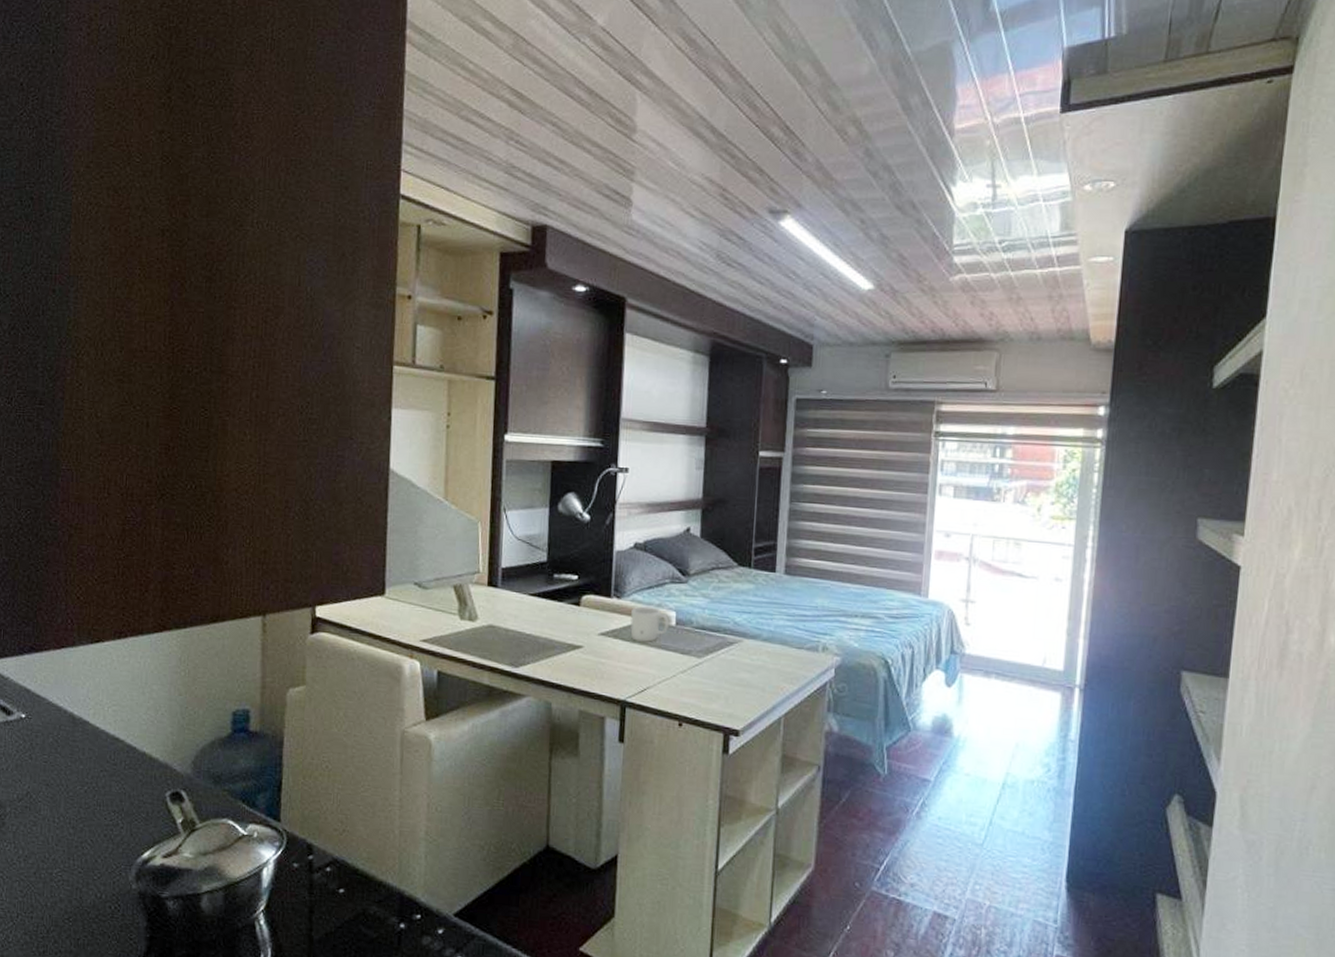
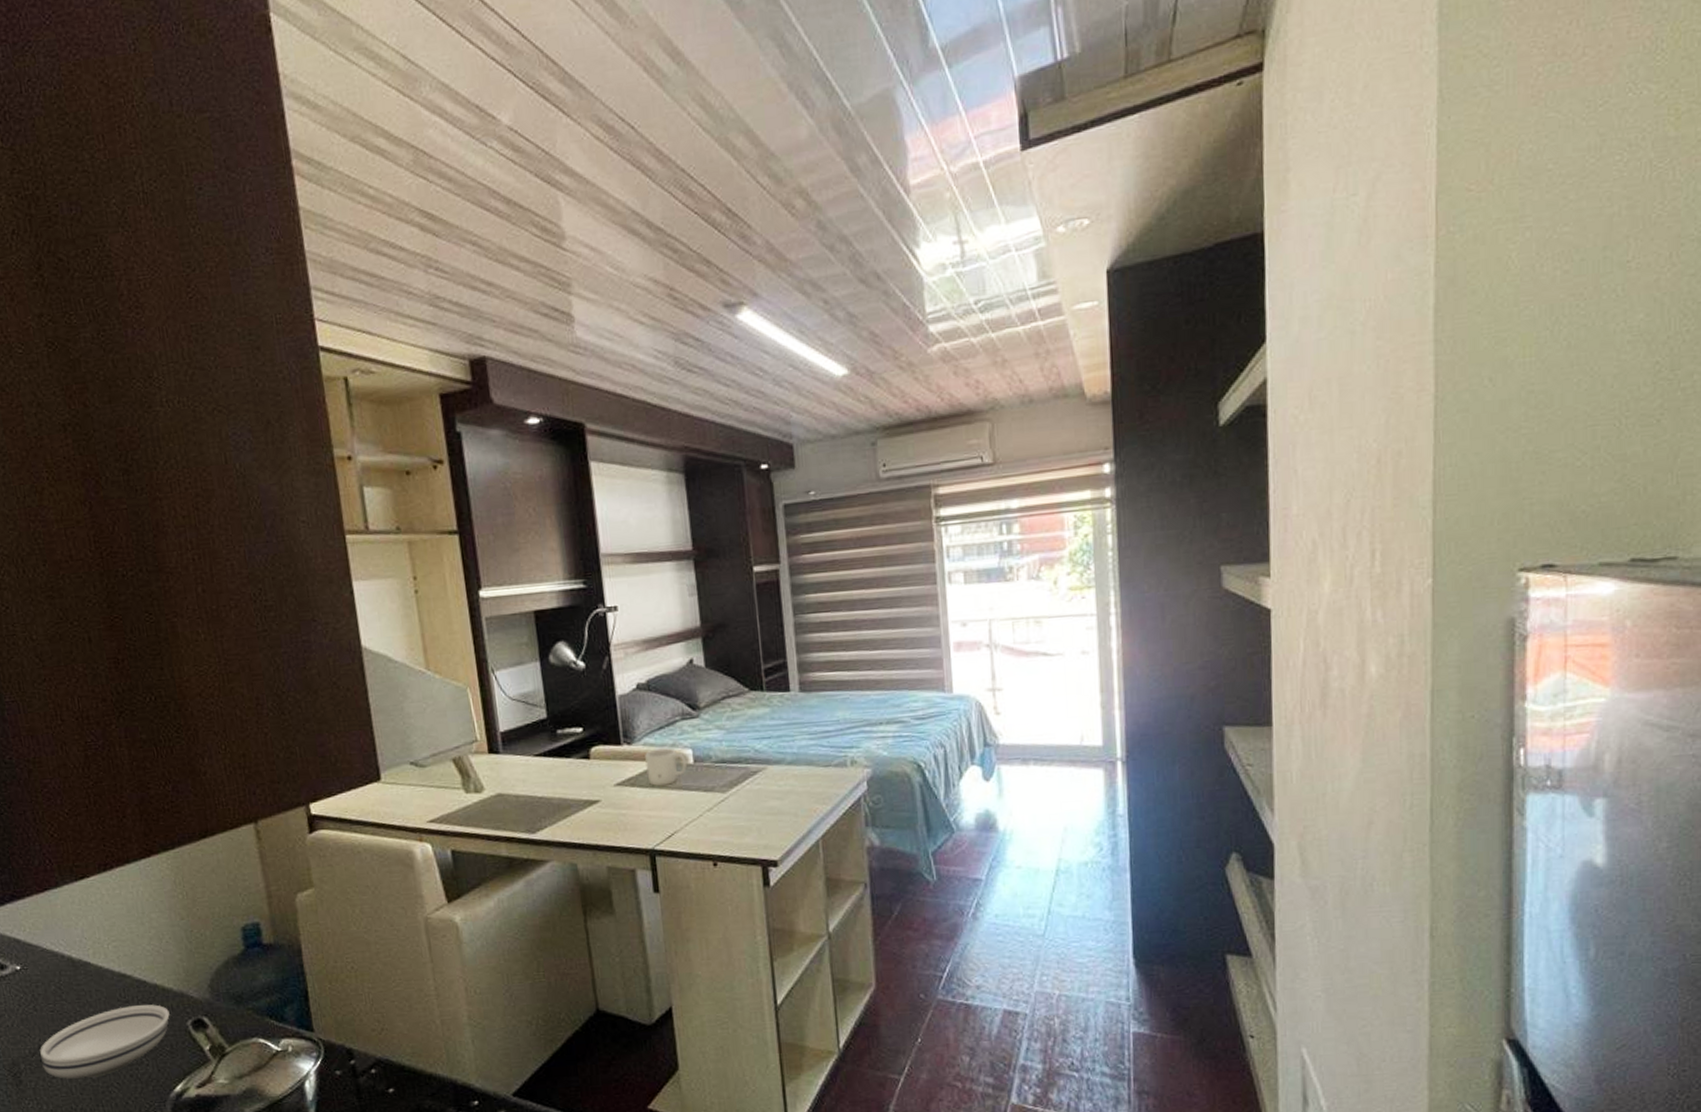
bowl: none [26,768,152,832] -> present [40,1004,170,1079]

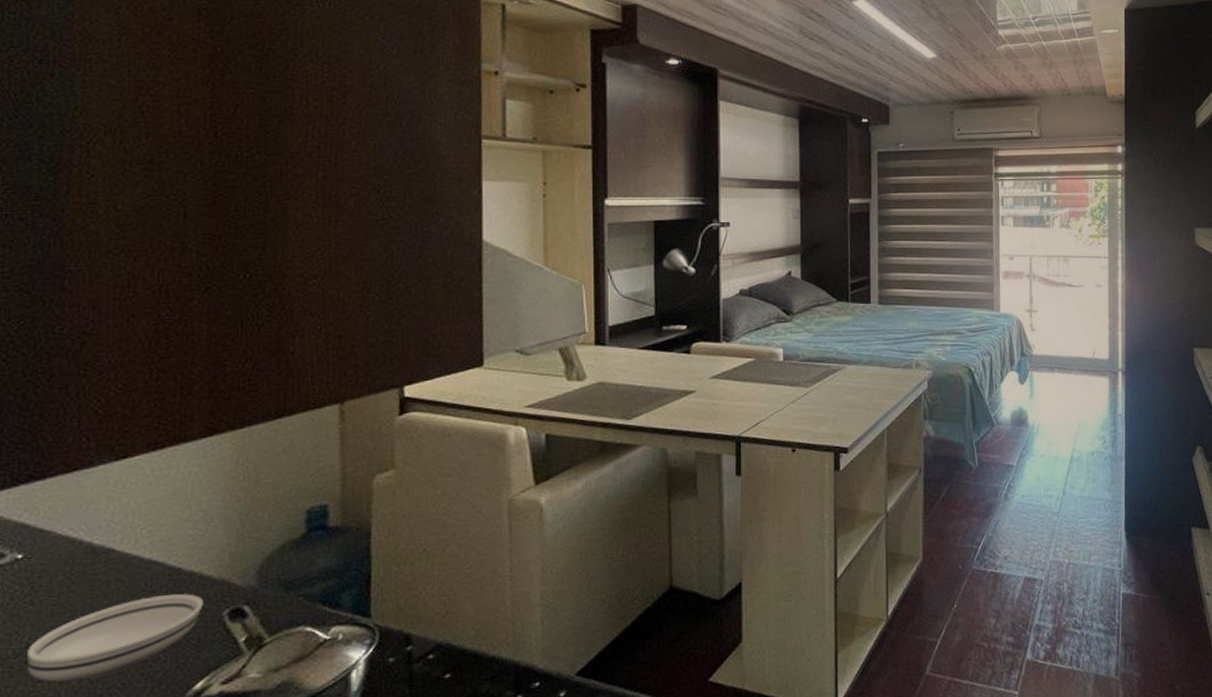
mug: present [644,748,687,786] -> none [739,347,777,380]

